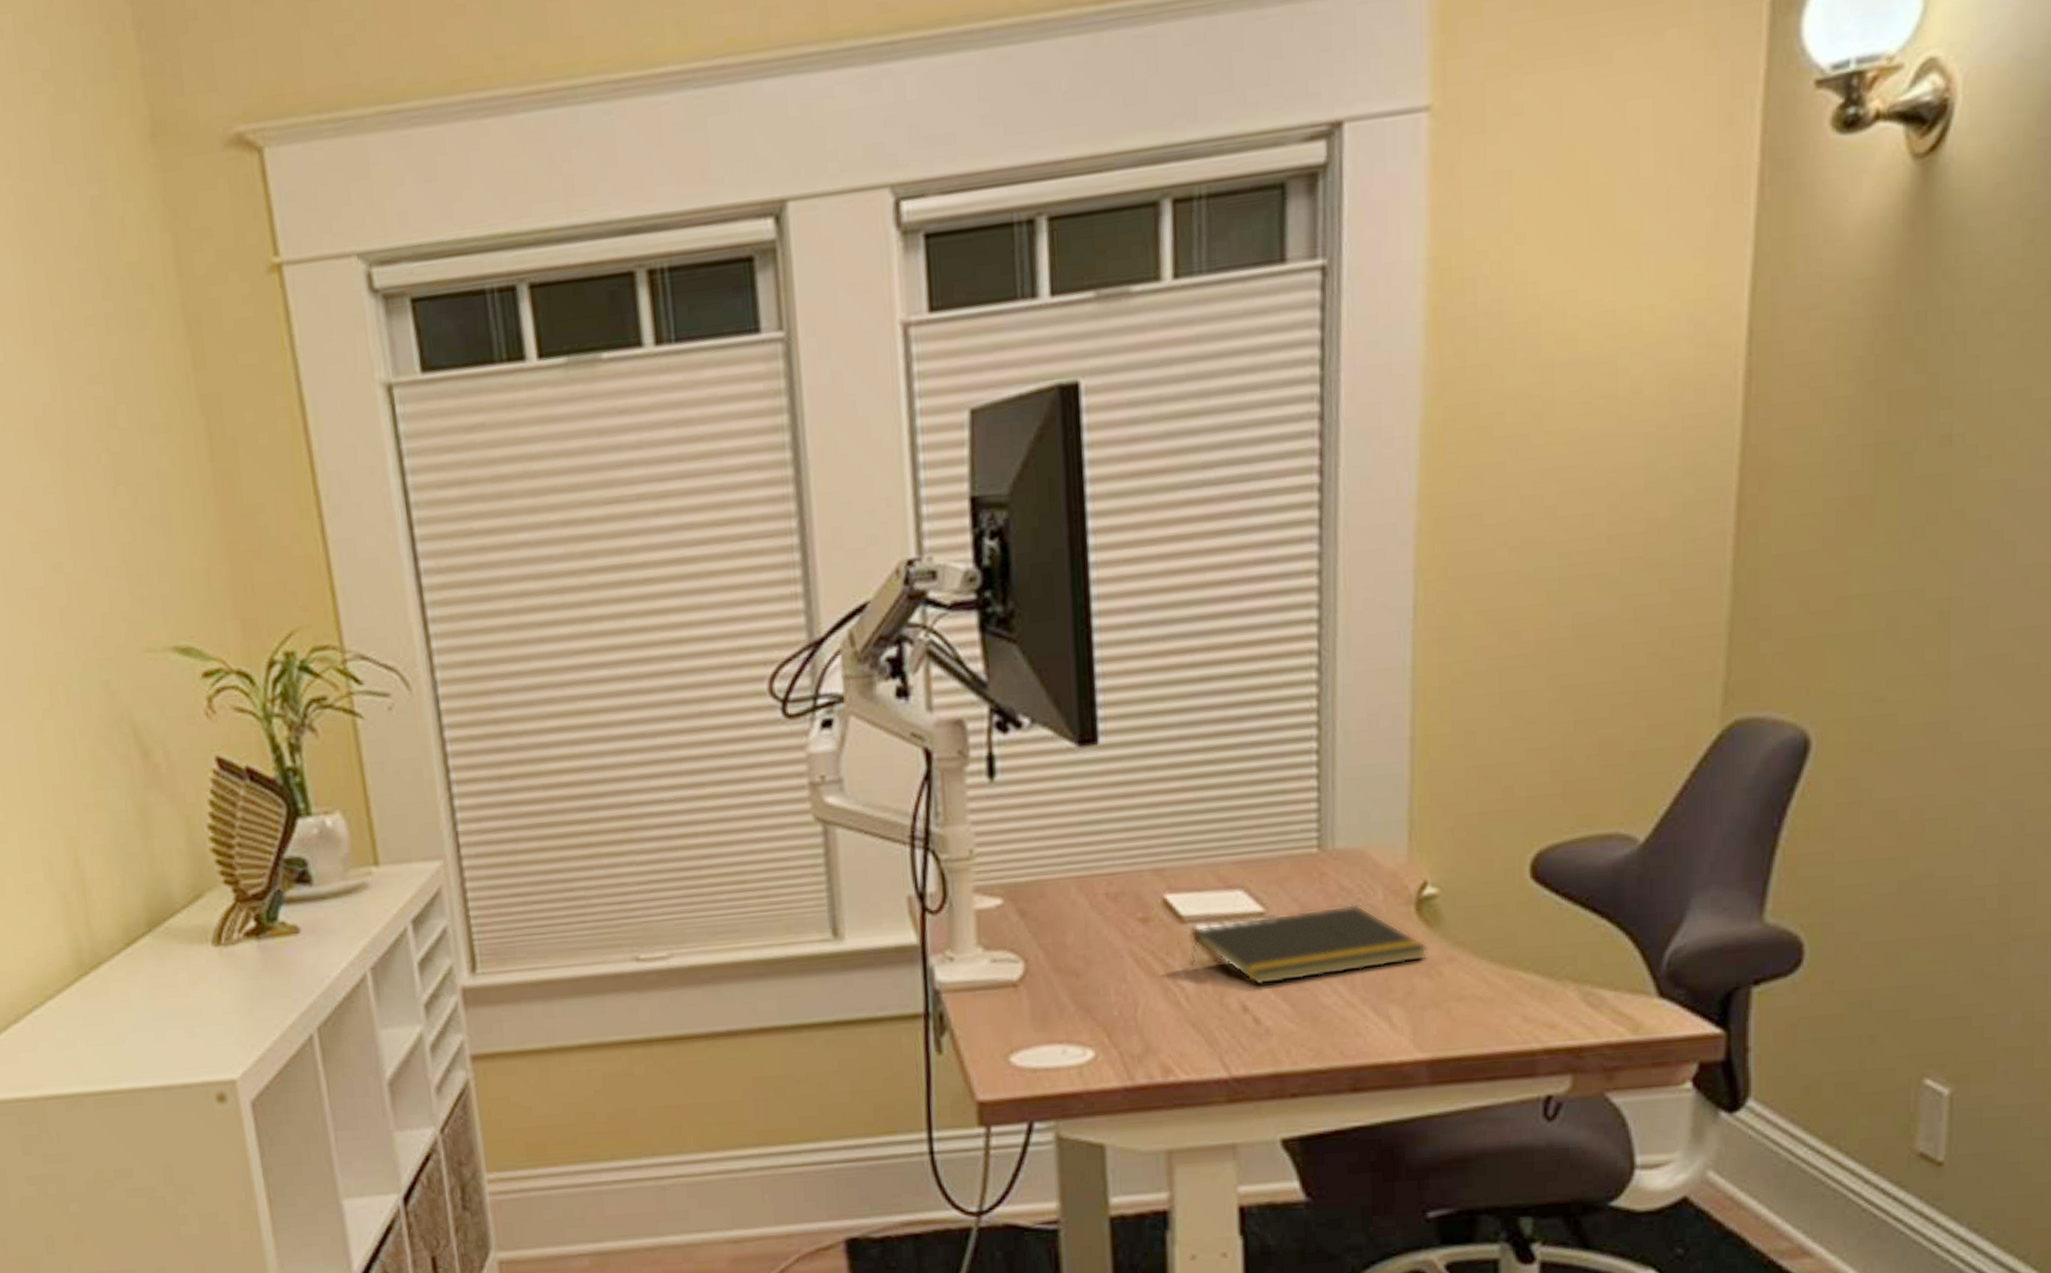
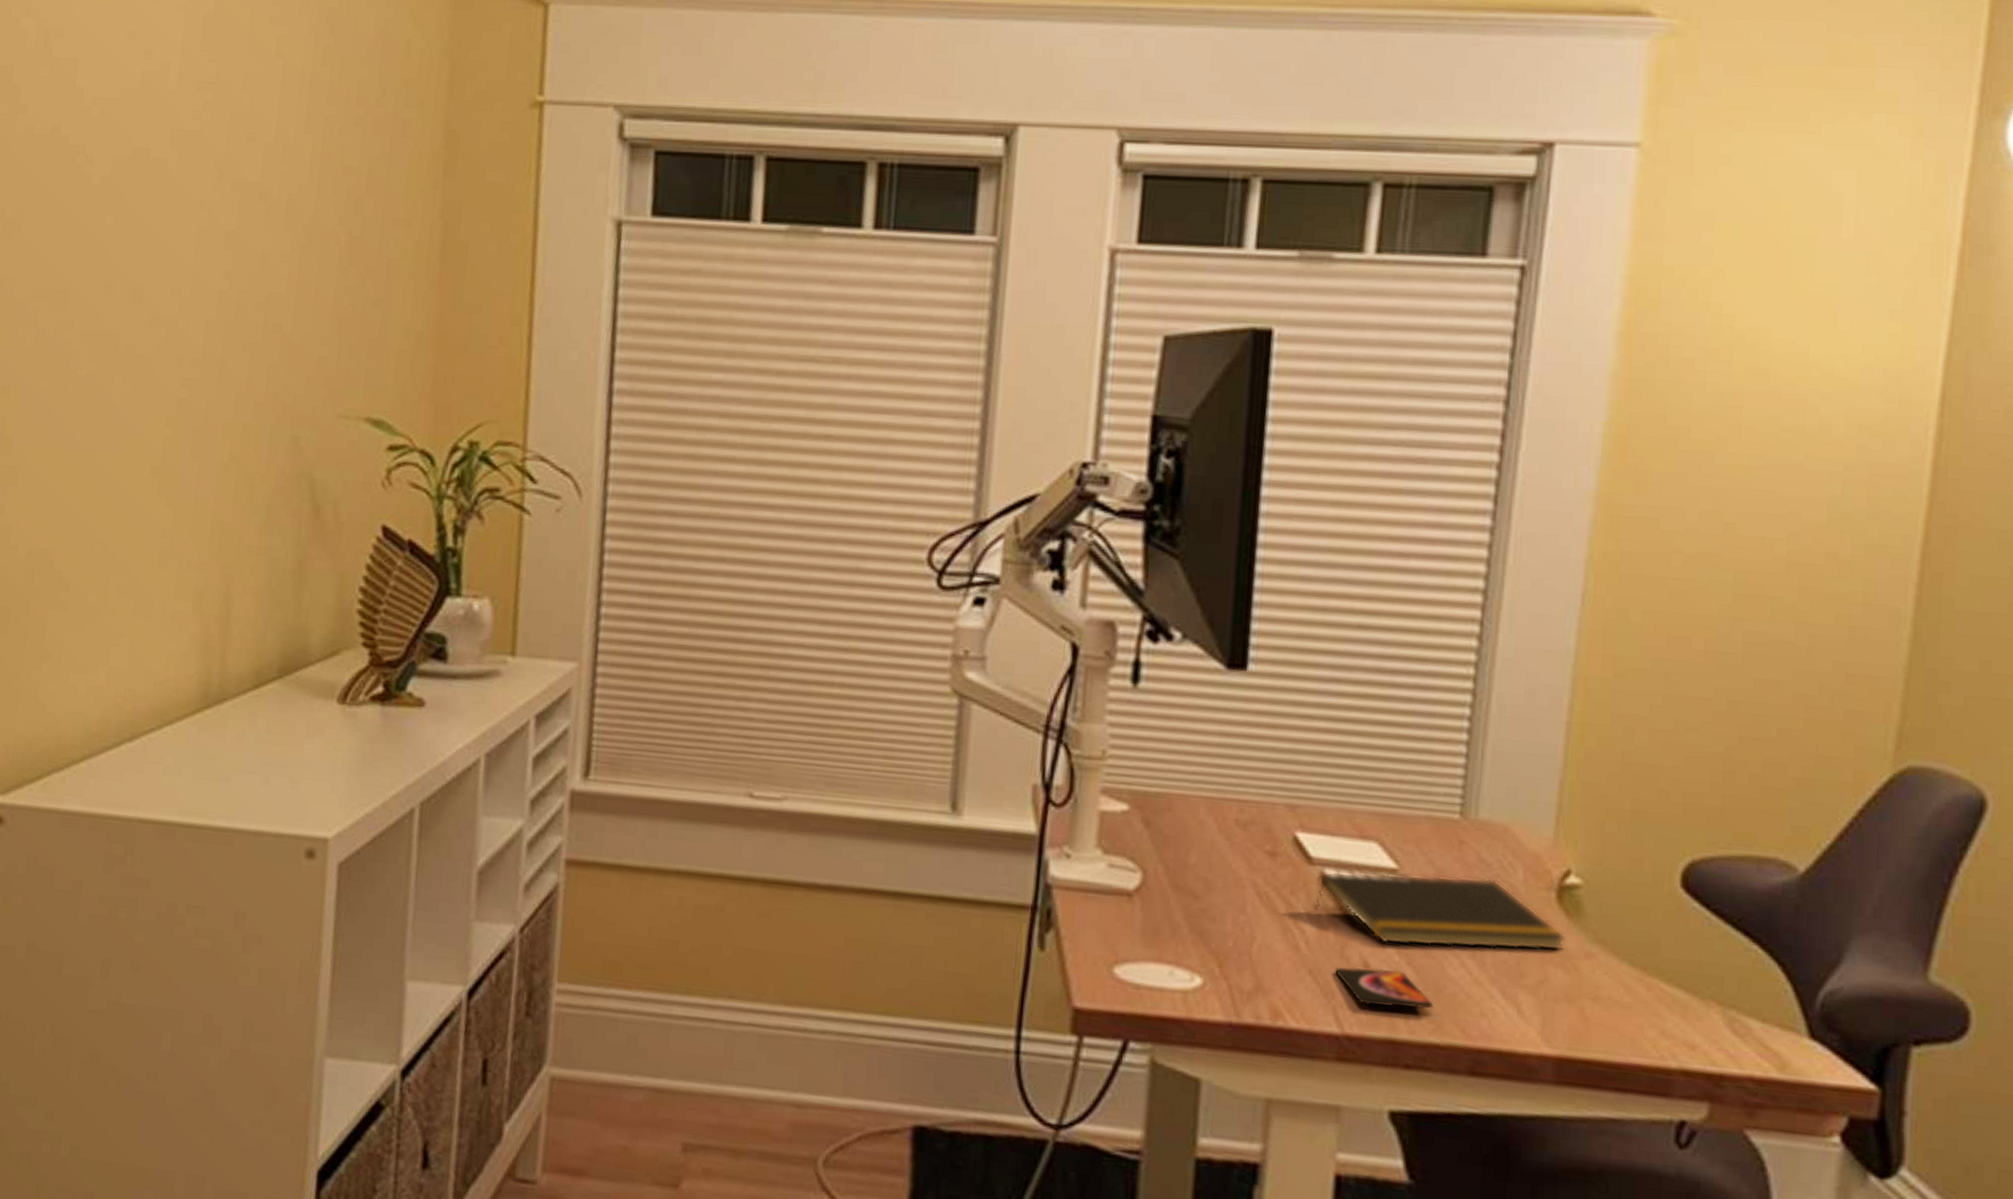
smartphone: none [1217,1008,1311,1046] -> present [1335,967,1433,1009]

